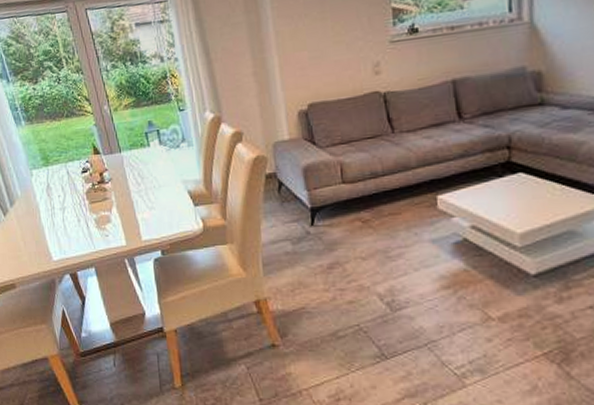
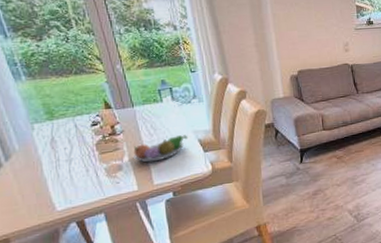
fruit bowl: none [121,185,177,215] -> present [133,135,188,163]

